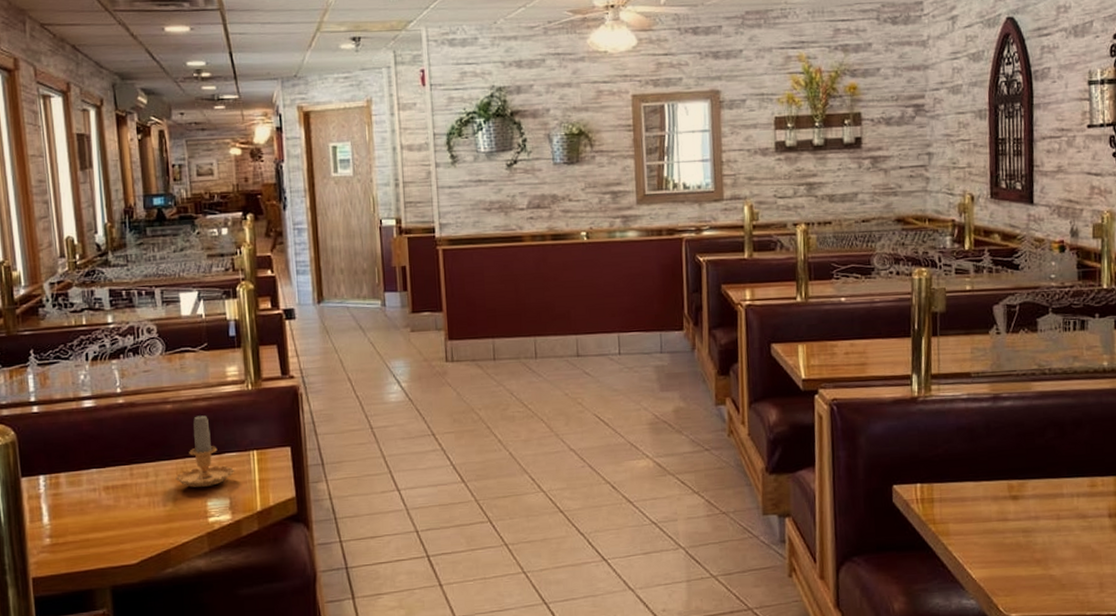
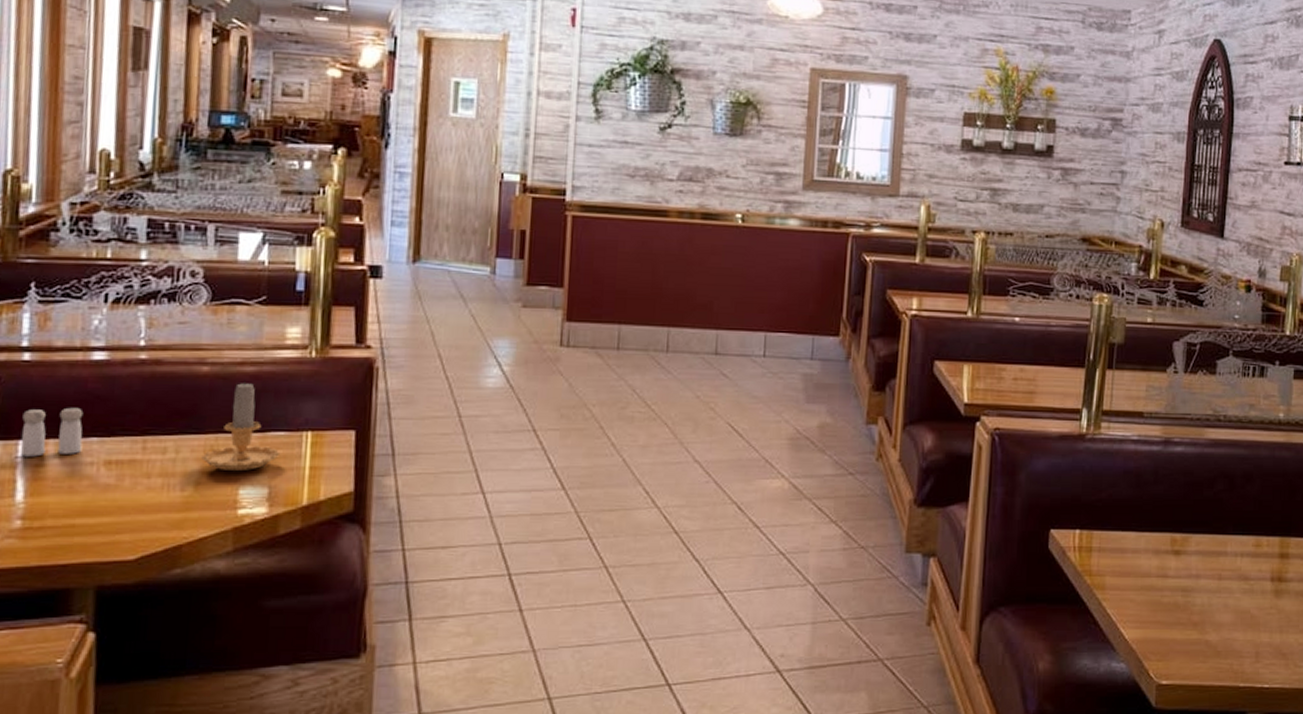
salt and pepper shaker: none [39,446,86,488] -> present [21,407,84,457]

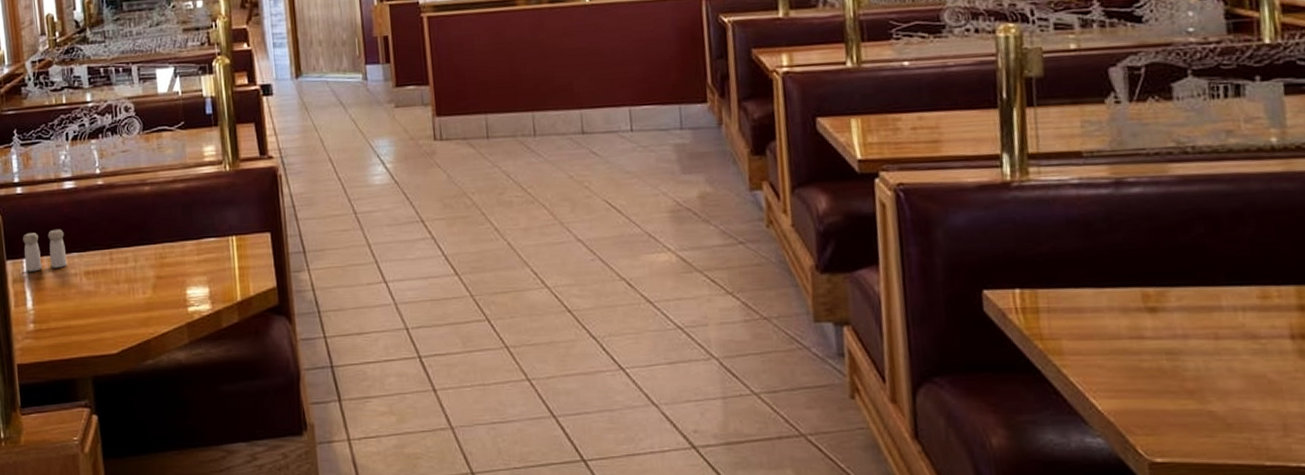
candle: present [201,380,279,472] -> none [154,195,213,275]

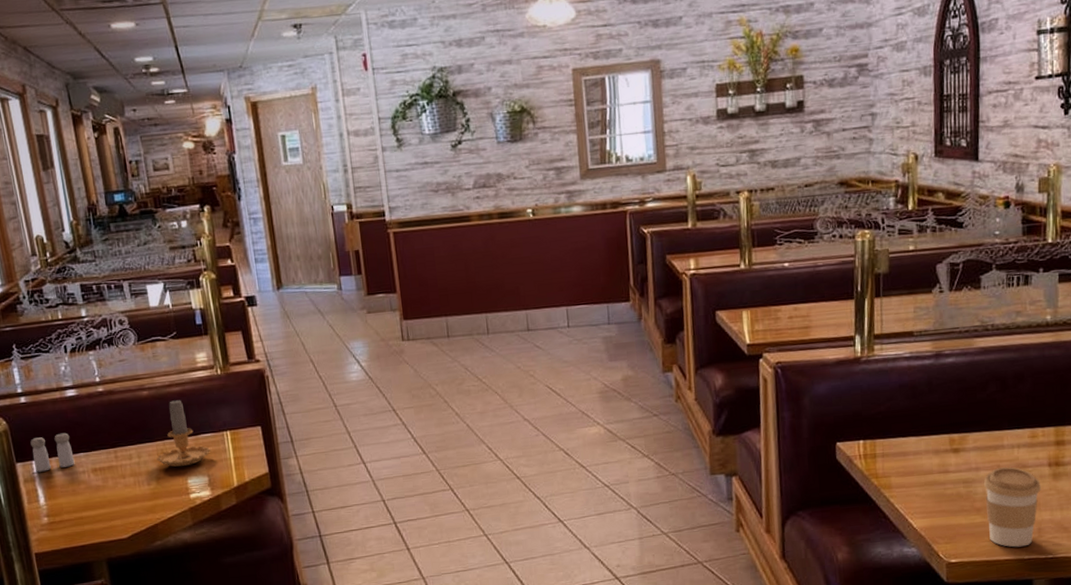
candle: none [154,195,213,275] -> present [156,398,210,467]
coffee cup: none [1195,336,1283,449] -> present [983,467,1041,548]

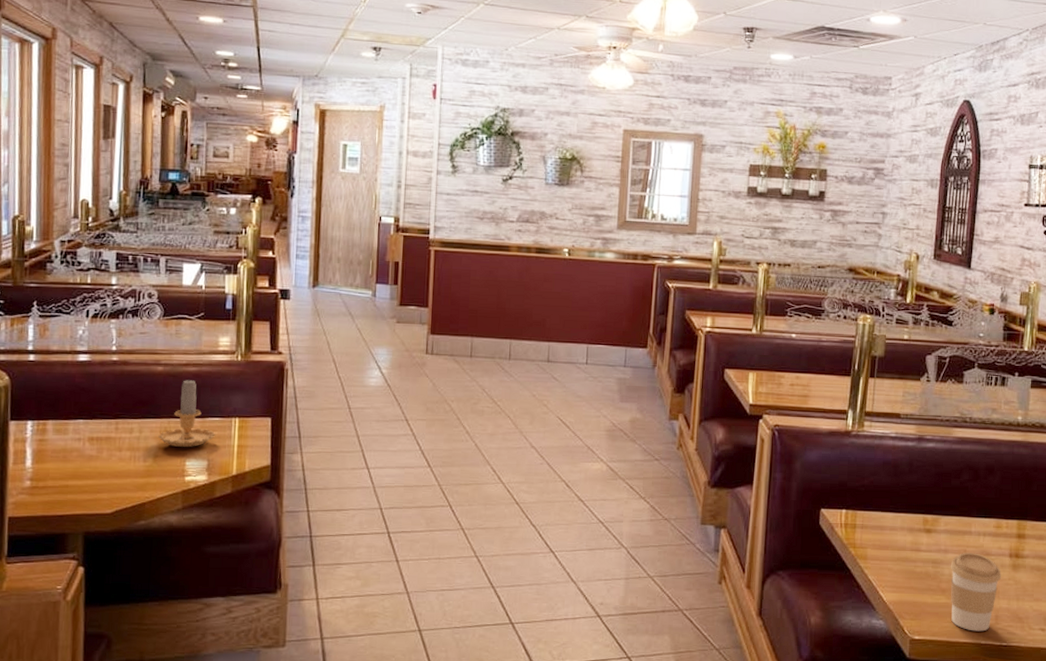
salt and pepper shaker: present [30,432,75,472] -> none [29,396,73,434]

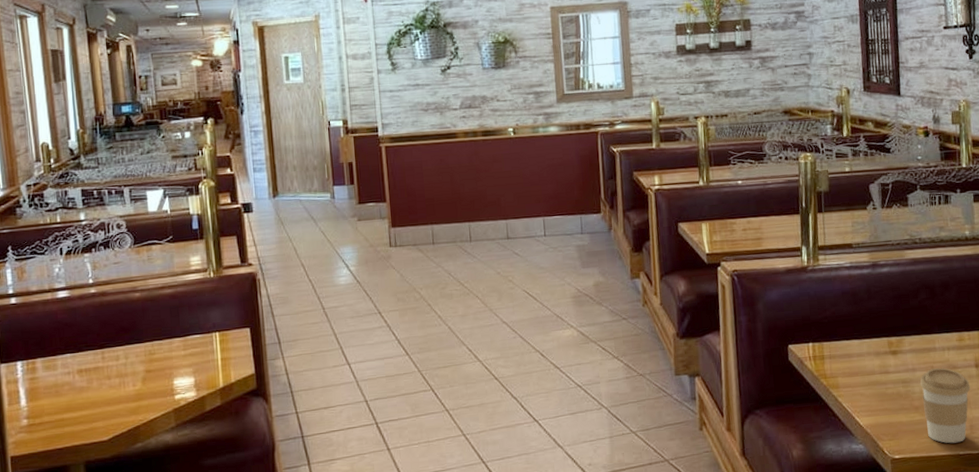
candle: present [158,378,215,448] -> none [144,300,198,368]

